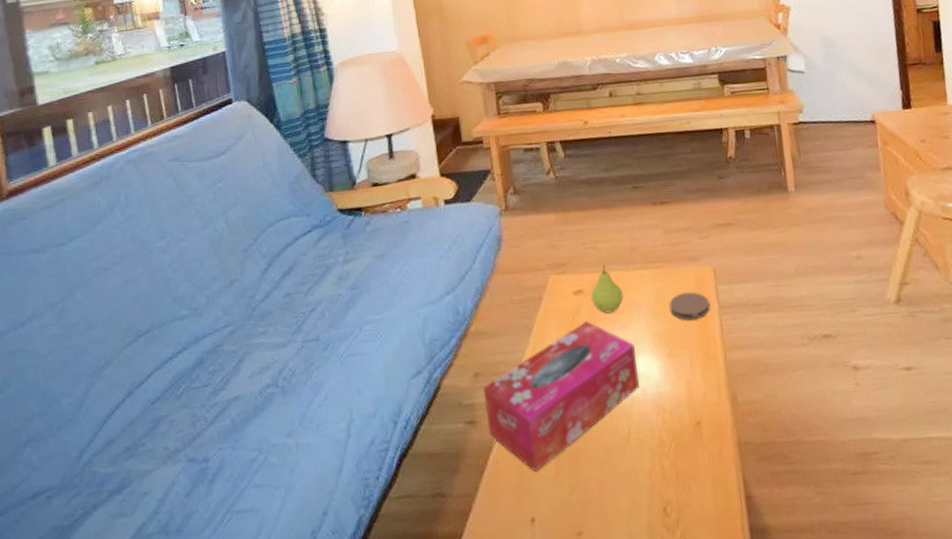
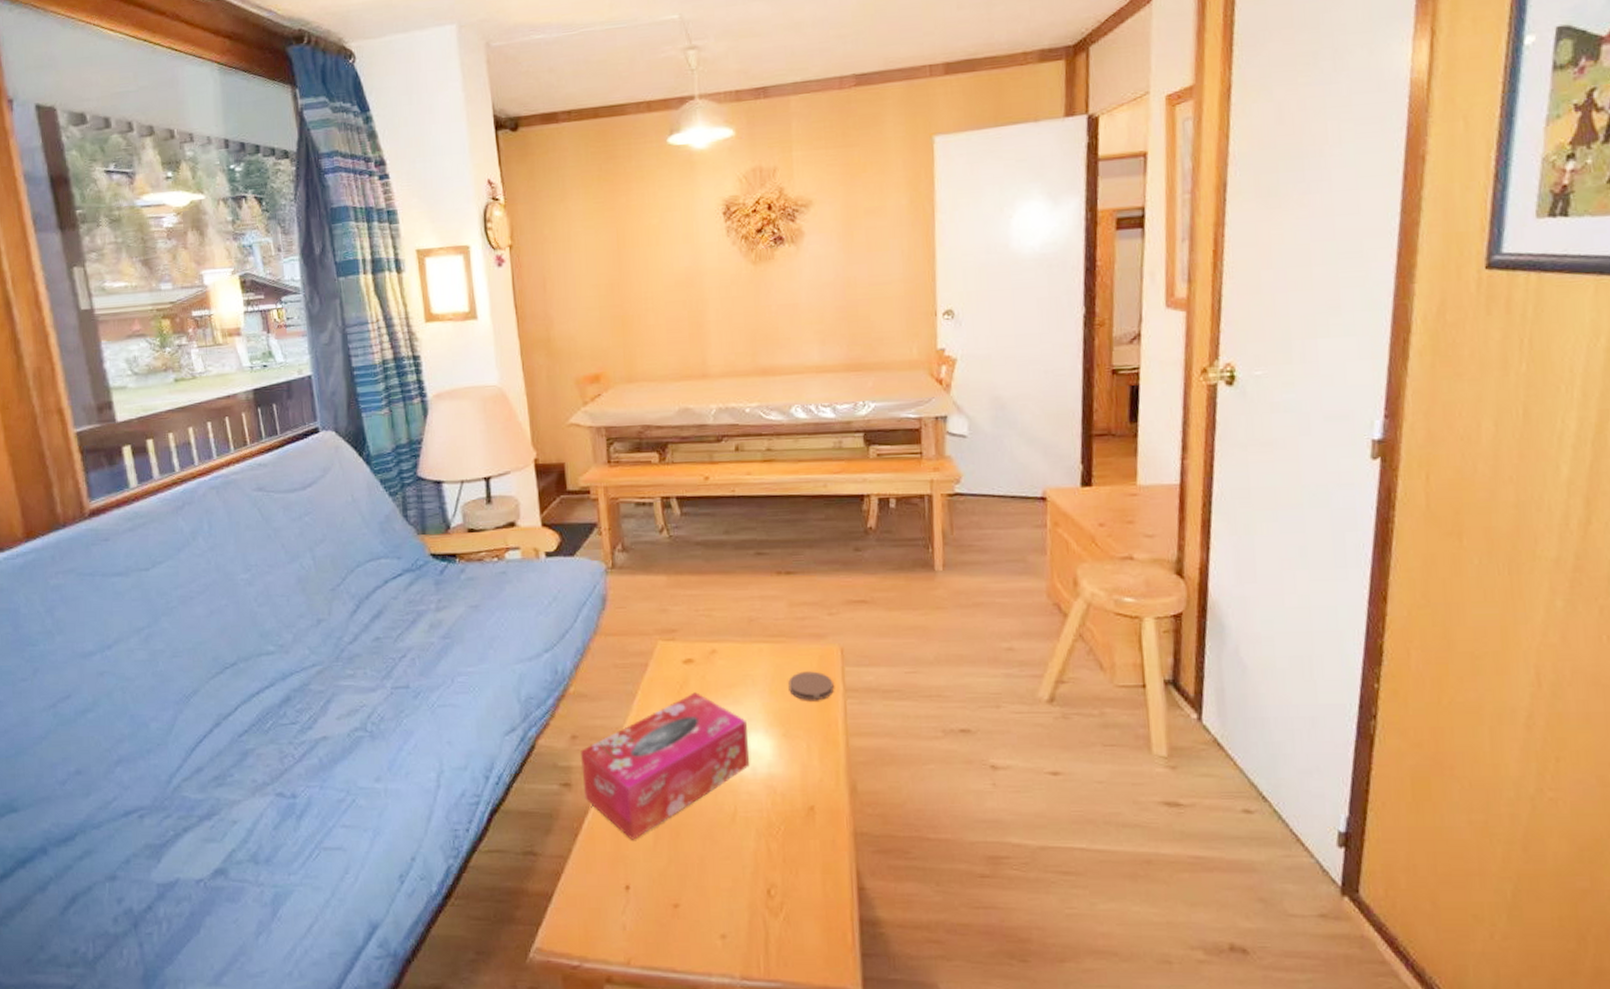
fruit: present [591,264,623,314] -> none [702,634,738,686]

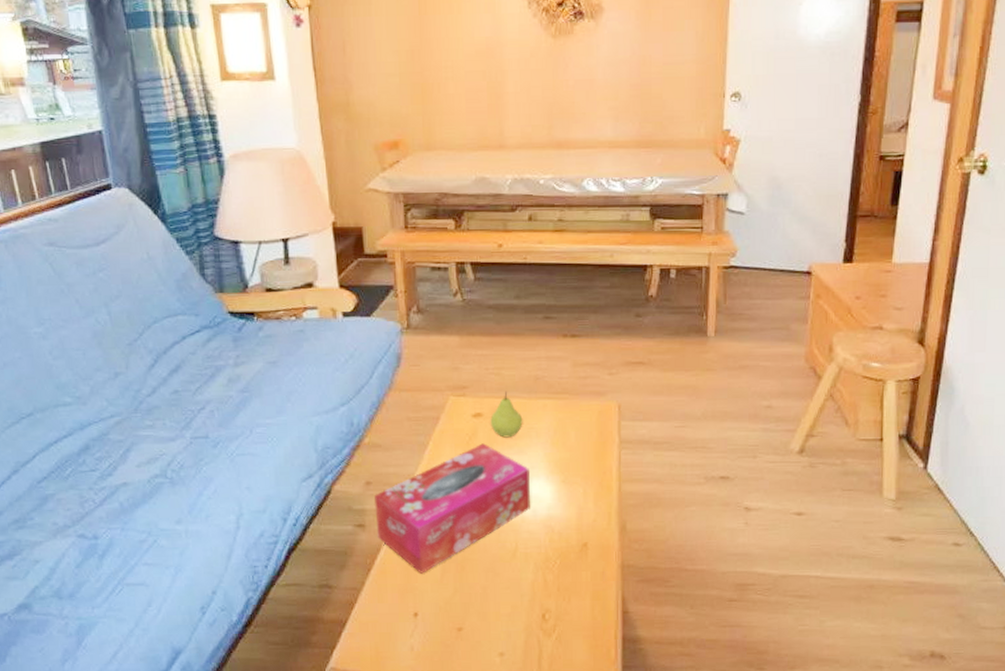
fruit: none [702,634,738,686] -> present [490,390,523,438]
coaster: present [788,671,834,701] -> none [569,425,610,452]

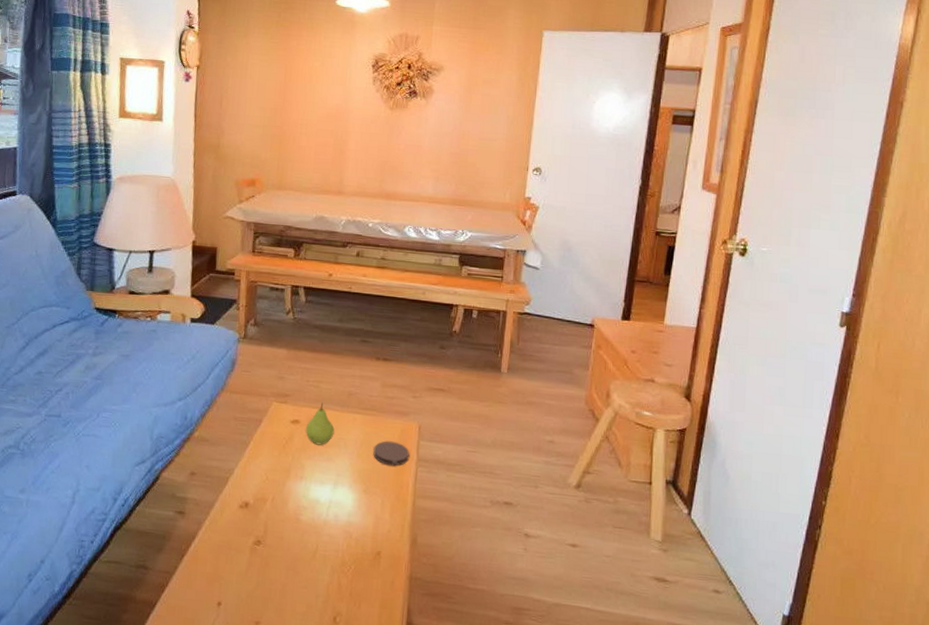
tissue box: present [375,443,530,574] -> none [194,448,336,565]
coaster: none [569,425,610,452] -> present [373,441,409,466]

